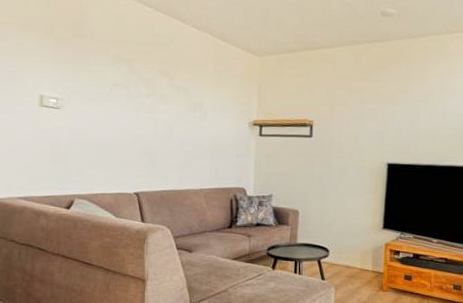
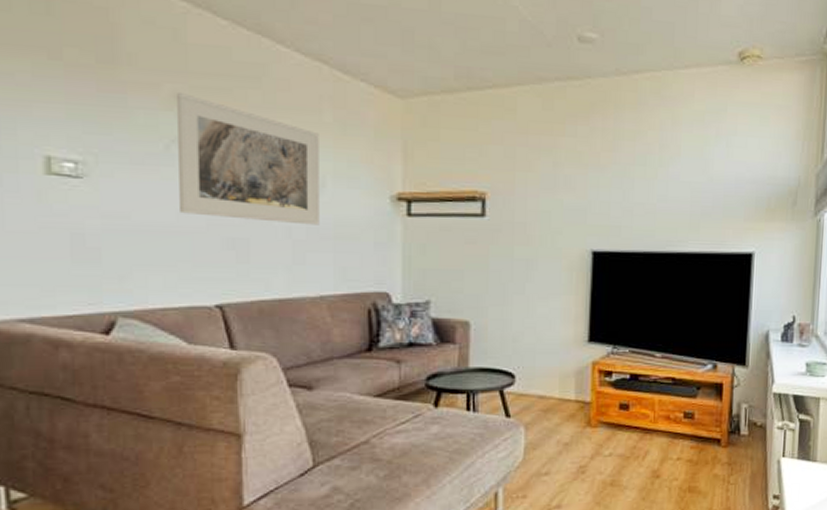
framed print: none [116,55,204,141] -> present [177,93,320,225]

